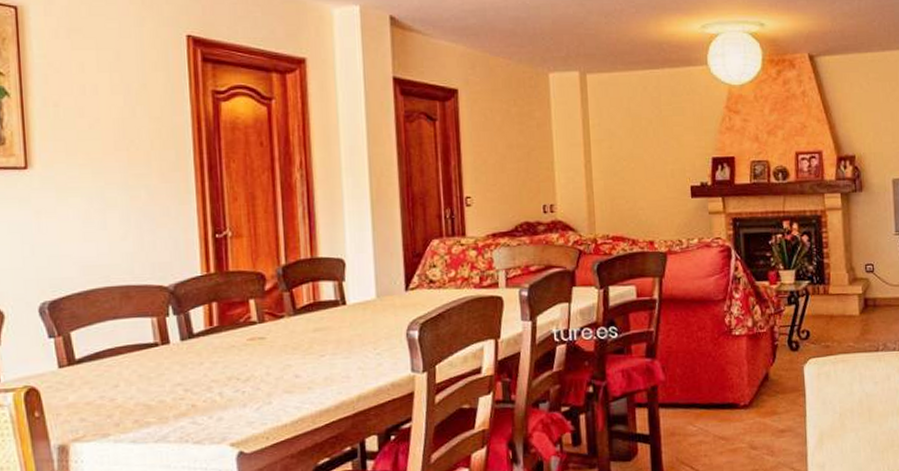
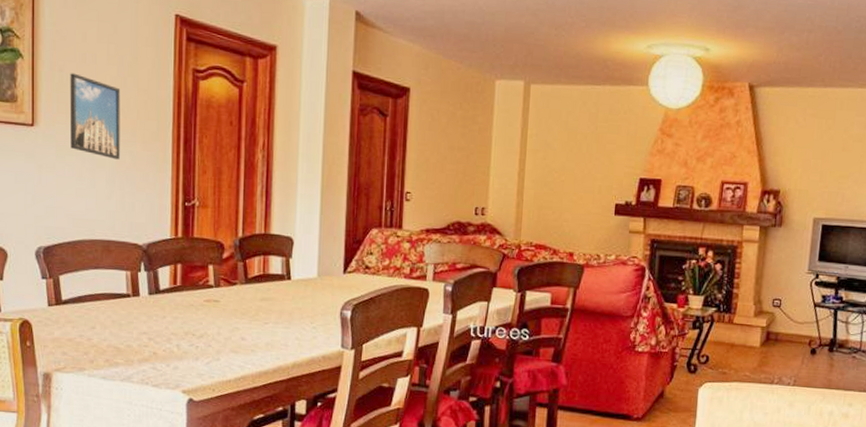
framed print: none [67,107,134,196] -> present [69,73,121,160]

